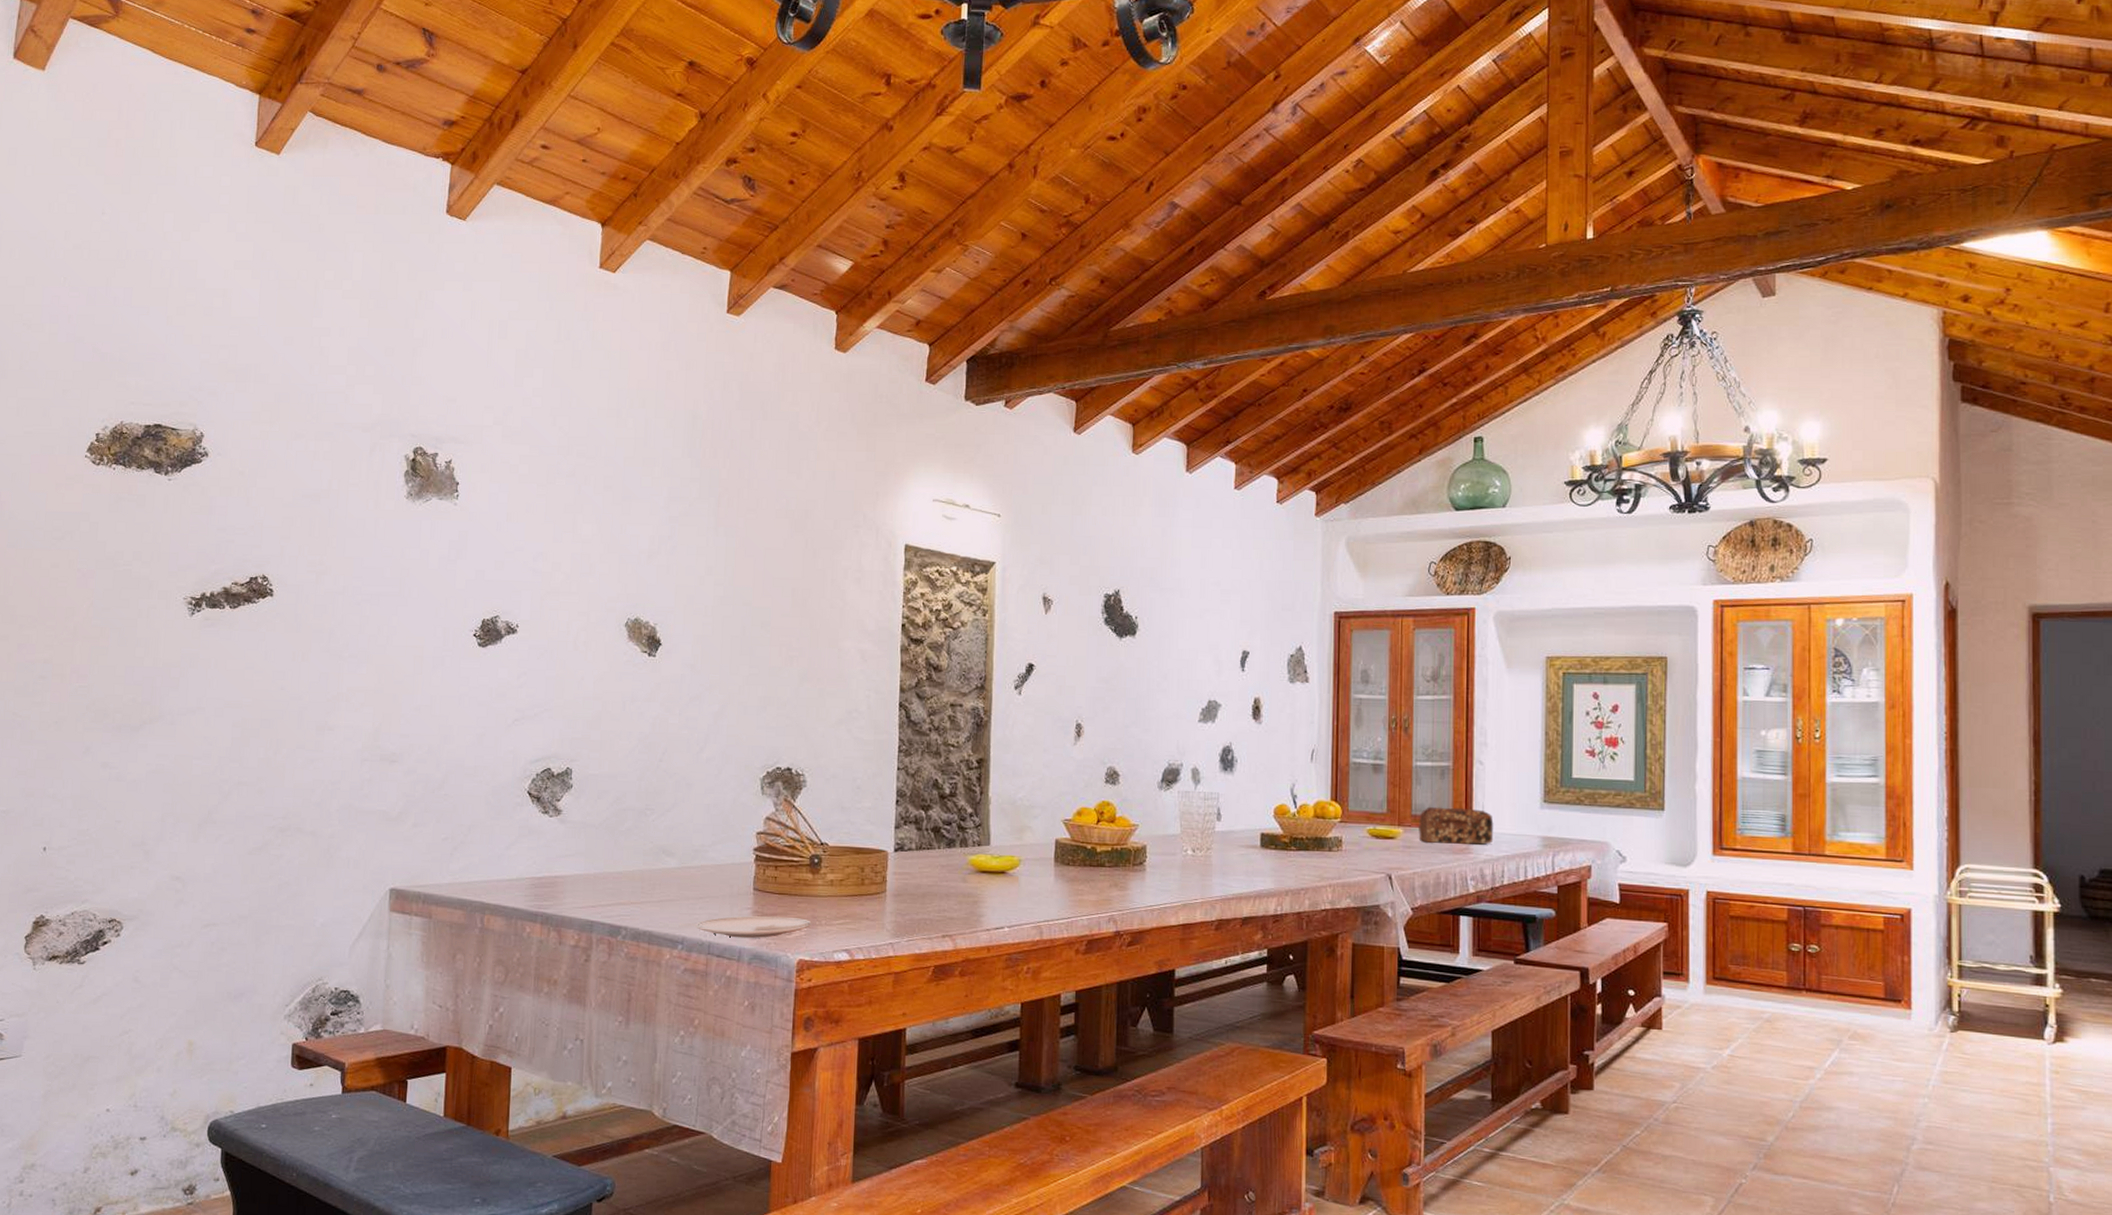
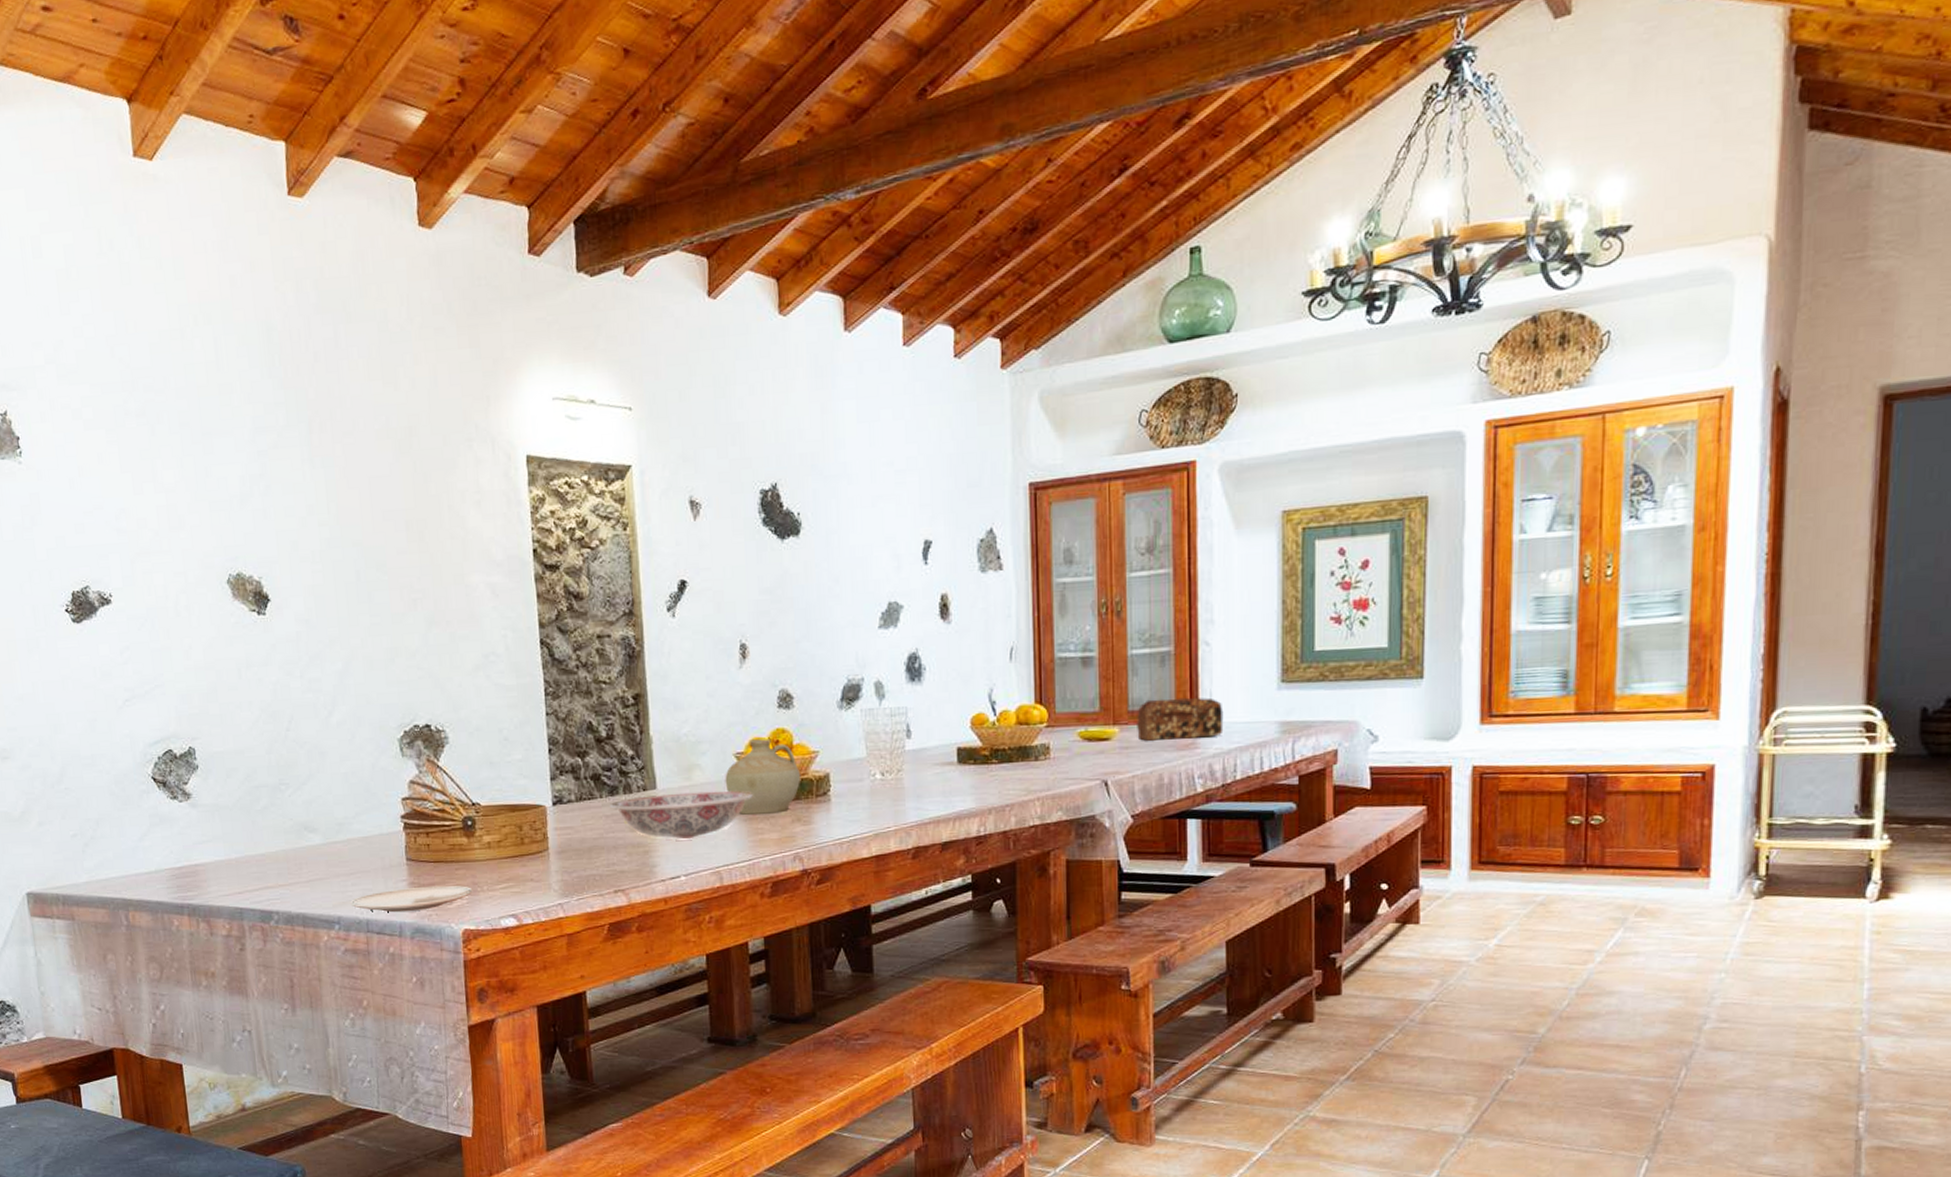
ceramic bowl: none [946,850,1077,894] -> present [610,790,754,840]
ceramic jug: none [1052,809,1121,878] -> present [725,739,801,816]

